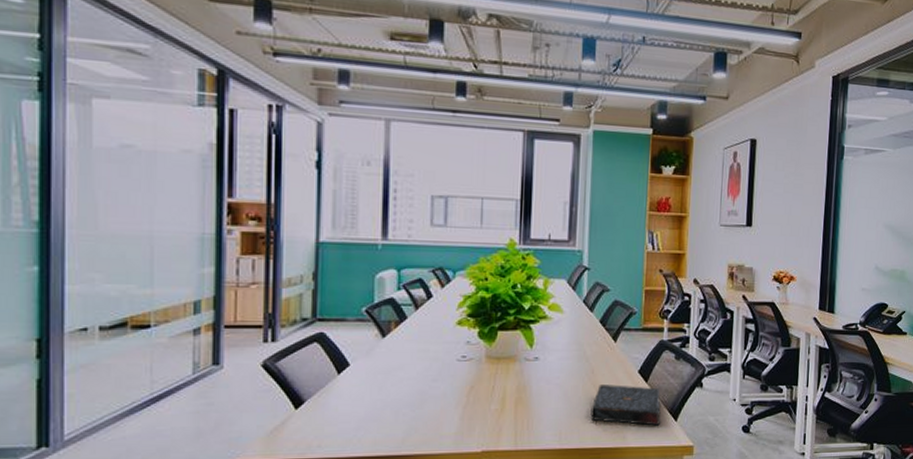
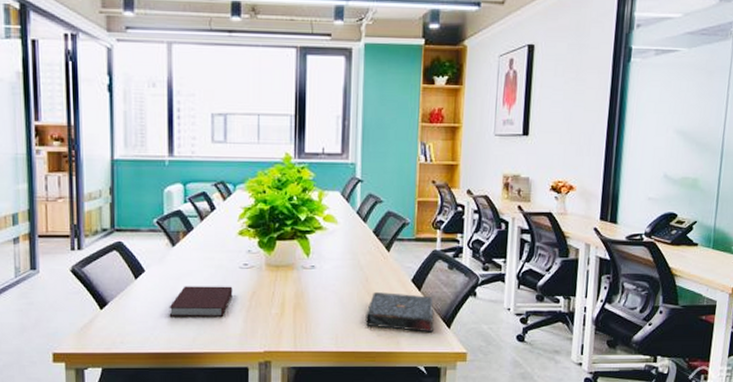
notebook: none [375,380,449,415] -> present [169,286,233,316]

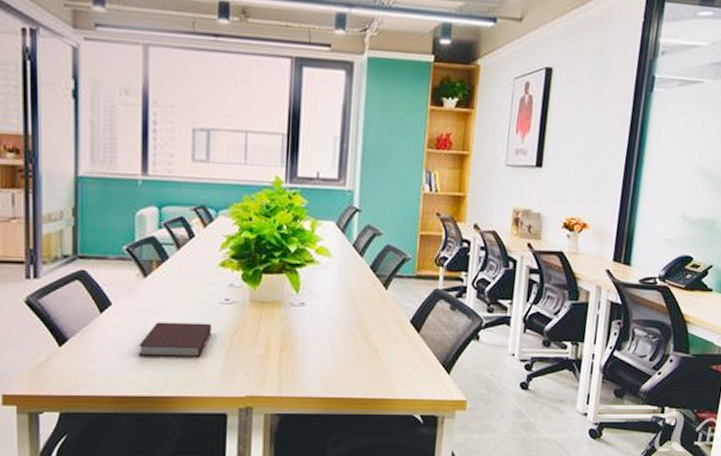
book: present [365,292,434,333] -> none [358,334,433,378]

